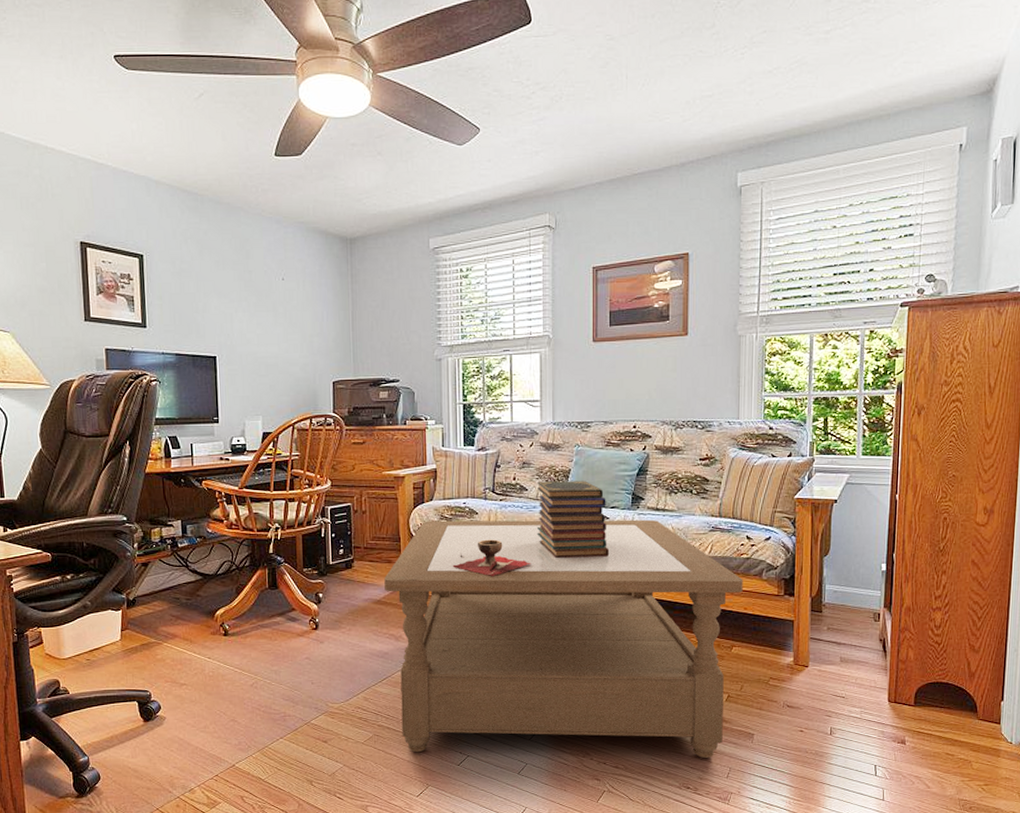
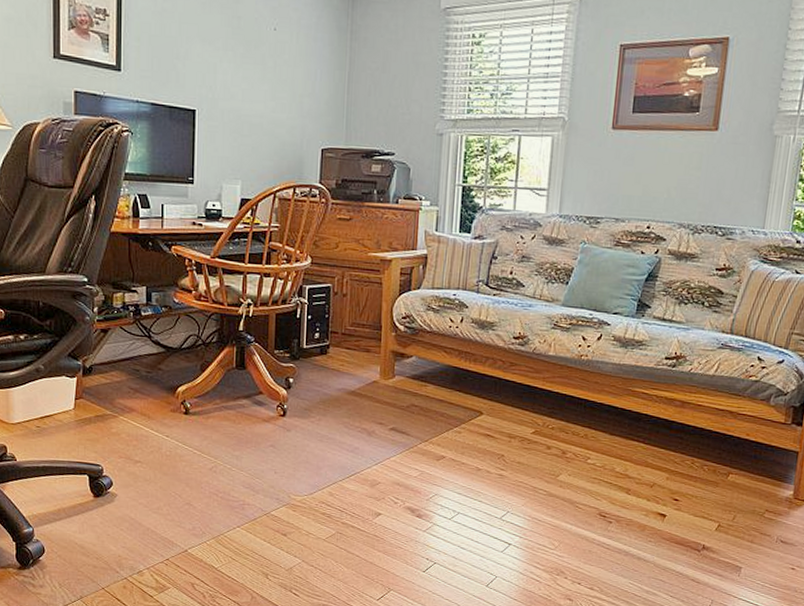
coffee table: present [384,519,743,759] -> none [360,310,749,589]
decorative bowl: present [452,539,532,577] -> none [435,336,522,377]
book stack: present [536,481,610,559] -> none [530,278,609,366]

